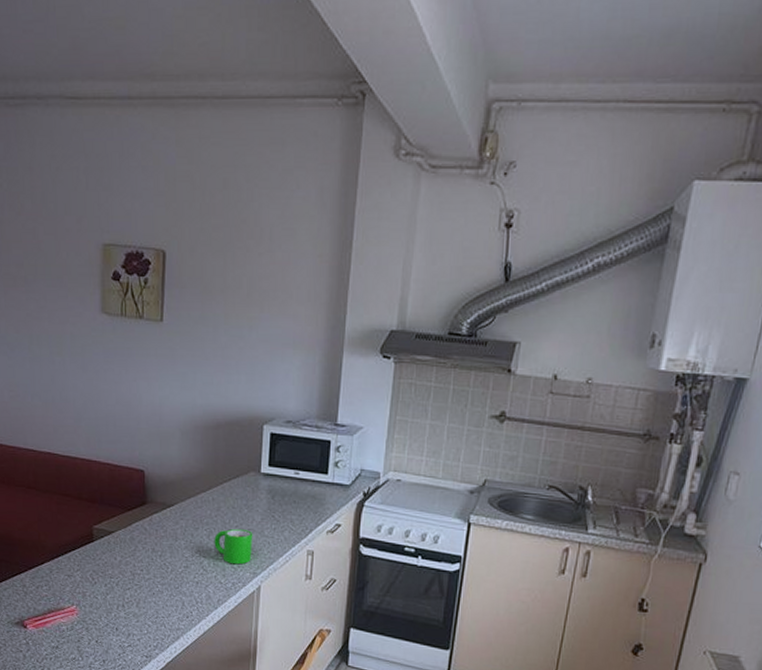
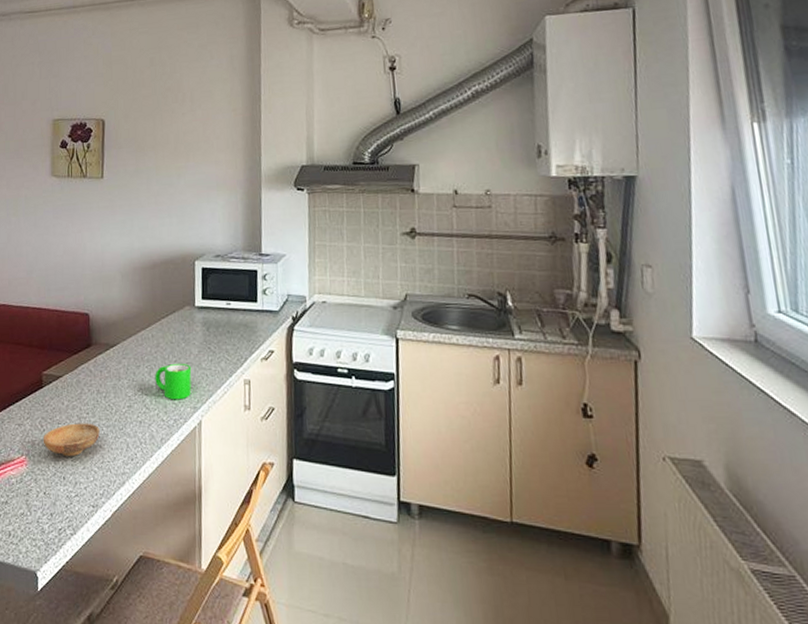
bowl: none [94,578,154,610] -> present [43,423,100,456]

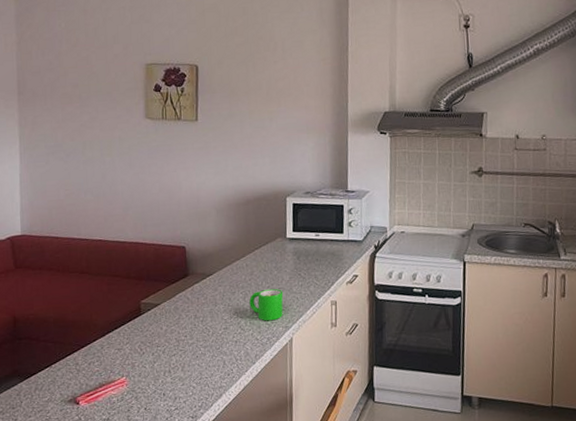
bowl: present [43,423,100,456] -> none [142,344,198,375]

